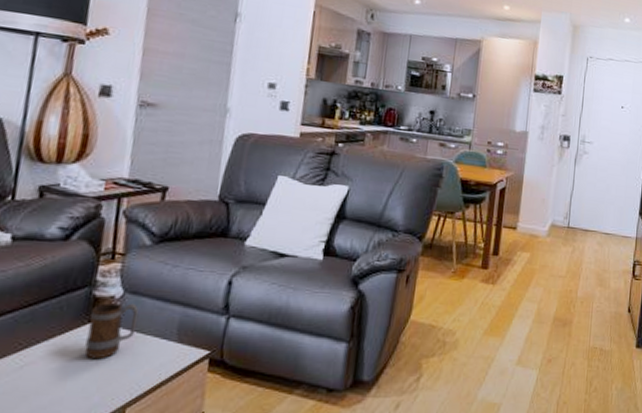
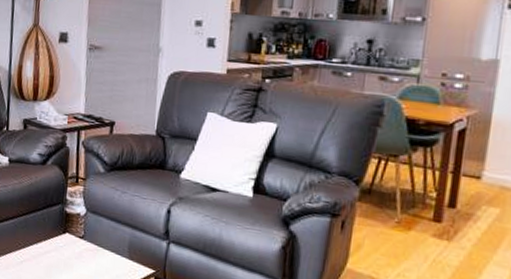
mug: present [84,303,139,360] -> none [62,218,98,265]

